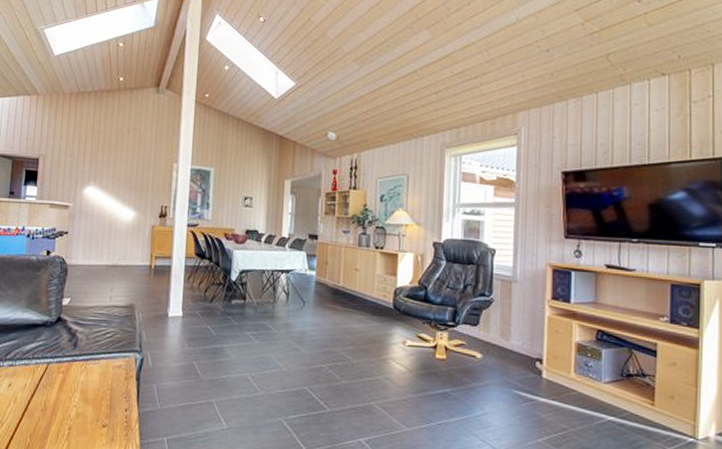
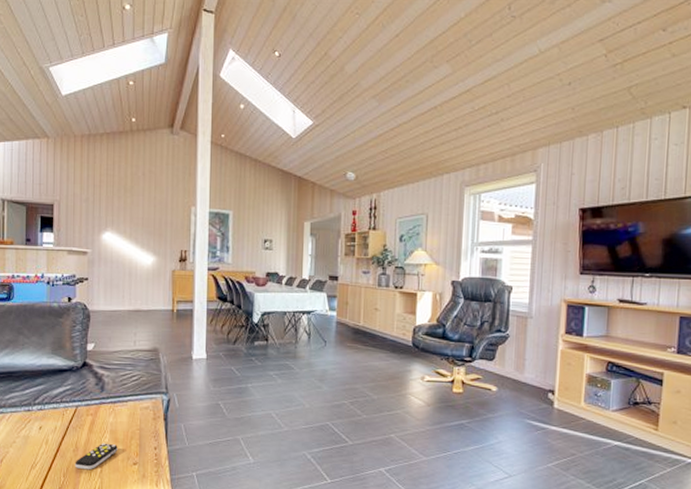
remote control: none [42,402,88,432] -> present [74,443,118,470]

